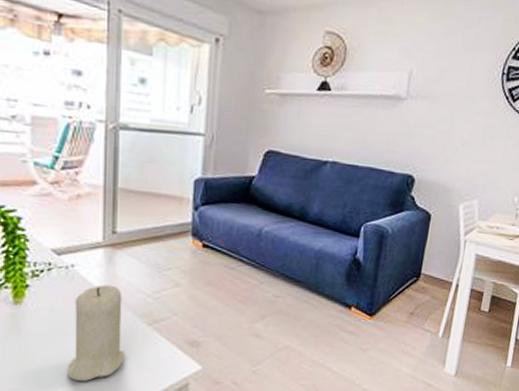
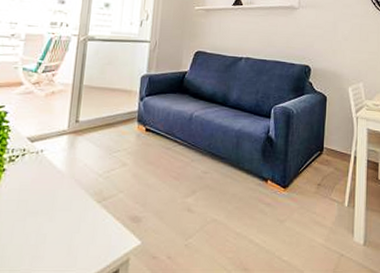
candle: present [66,284,126,381] -> none [26,166,79,259]

